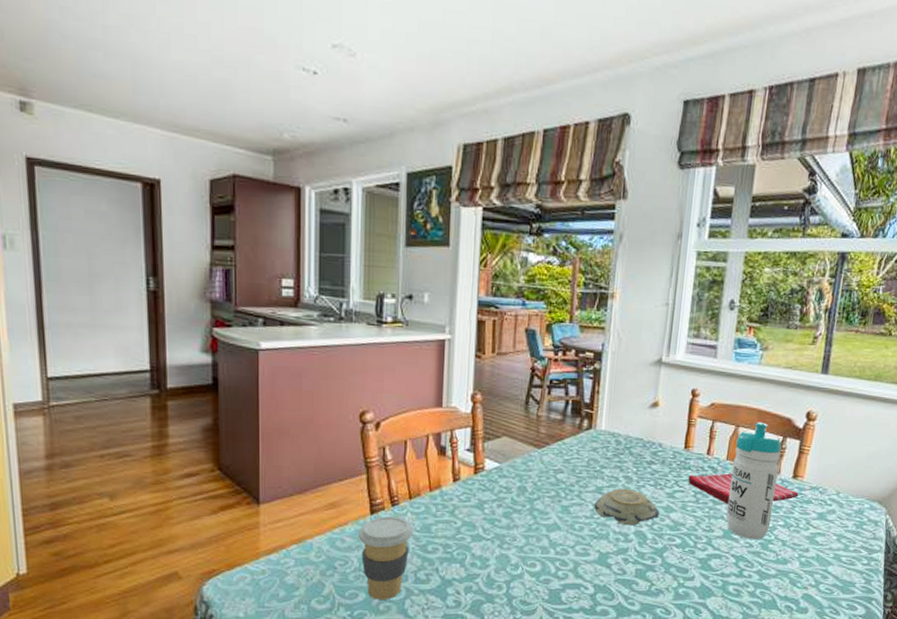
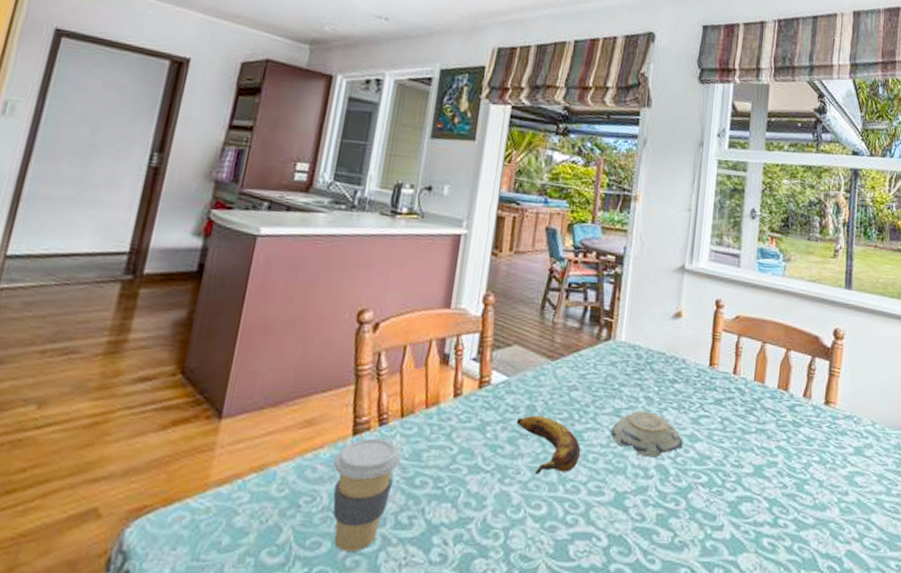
banana: none [510,494,568,541] -> present [516,415,581,474]
dish towel: present [688,473,799,505] -> none [714,396,832,435]
water bottle: present [726,422,782,539] -> none [756,338,812,479]

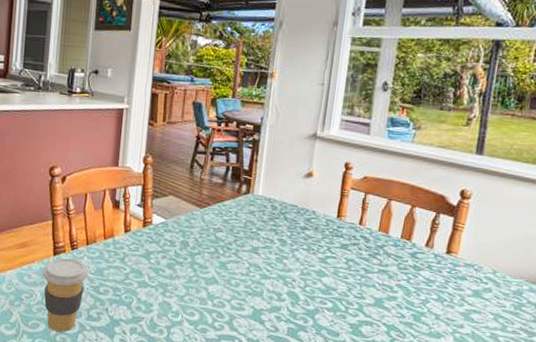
banana: present [516,415,581,474] -> none [173,248,226,292]
decorative bowl: present [611,411,683,458] -> none [250,250,312,286]

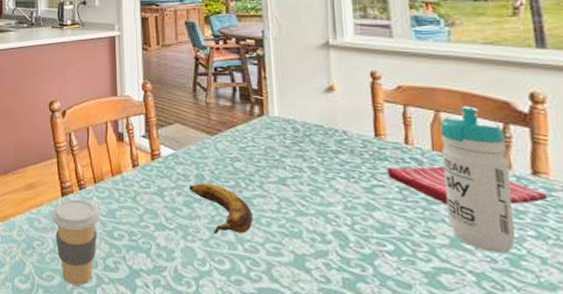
banana: none [173,248,226,292] -> present [188,182,254,234]
dish towel: none [340,243,453,275] -> present [387,166,548,206]
water bottle: none [377,196,435,311] -> present [440,106,516,253]

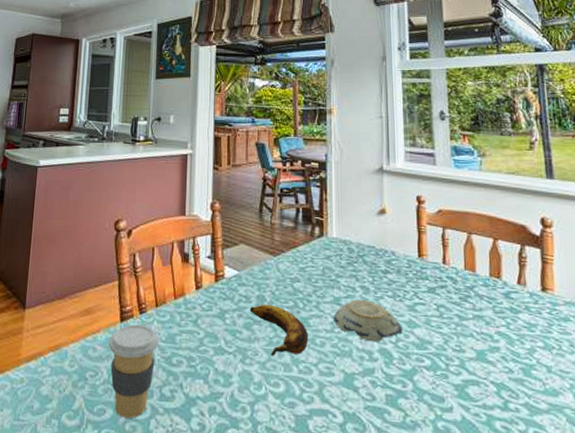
decorative bowl: none [279,180,359,225] -> present [334,299,403,342]
dish towel: present [387,166,548,206] -> none [427,284,553,321]
water bottle: present [440,106,516,253] -> none [471,229,528,364]

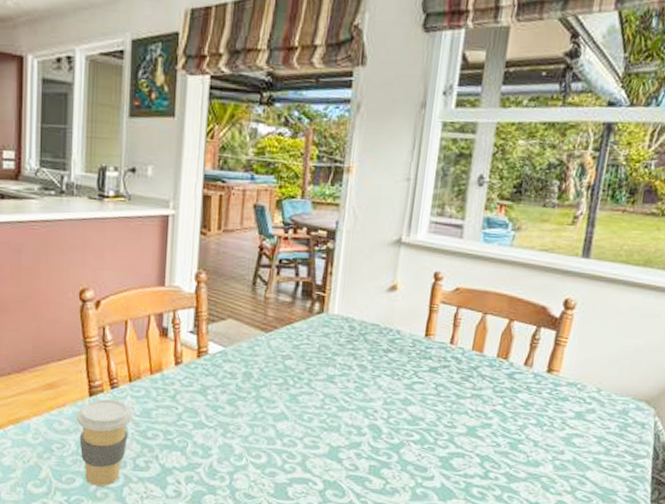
banana: present [250,304,309,356] -> none [234,380,297,430]
decorative bowl: present [334,299,403,342] -> none [325,377,396,419]

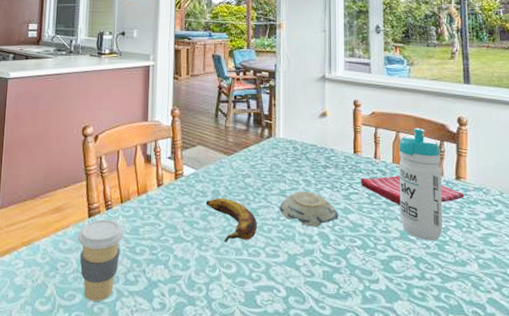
banana: none [234,380,297,430] -> present [206,197,258,242]
decorative bowl: none [325,377,396,419] -> present [279,191,339,227]
dish towel: none [428,364,554,400] -> present [361,175,464,206]
water bottle: none [470,309,535,439] -> present [399,127,443,241]

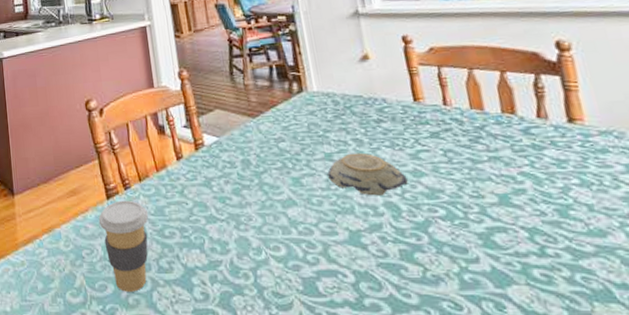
banana: present [206,197,258,242] -> none [235,167,304,219]
dish towel: present [361,175,464,206] -> none [429,124,586,163]
water bottle: present [399,127,443,241] -> none [474,60,561,205]

